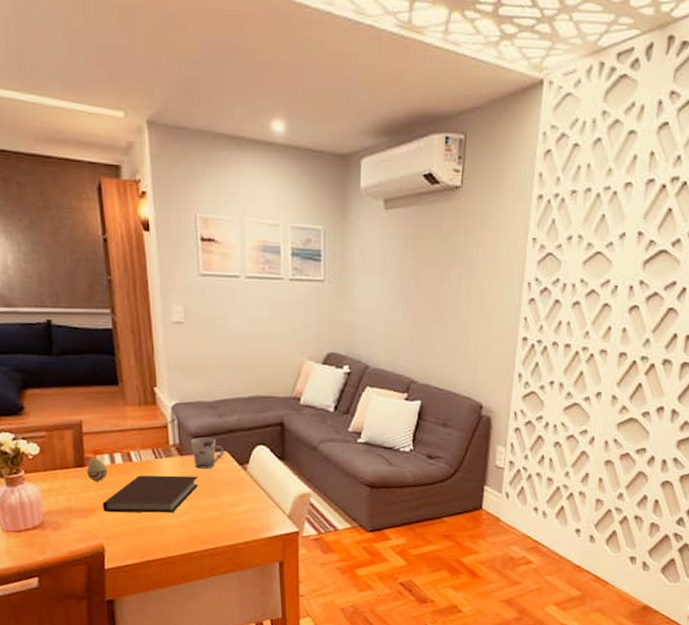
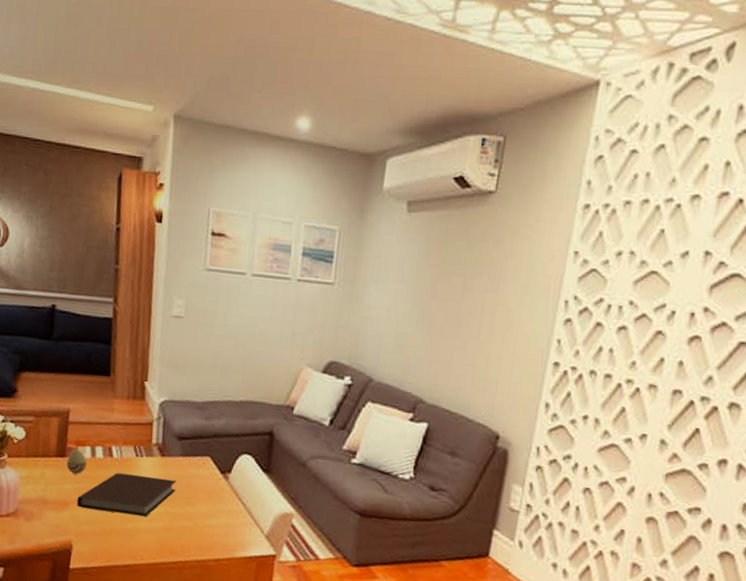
cup: present [190,436,224,469] -> none [173,438,207,474]

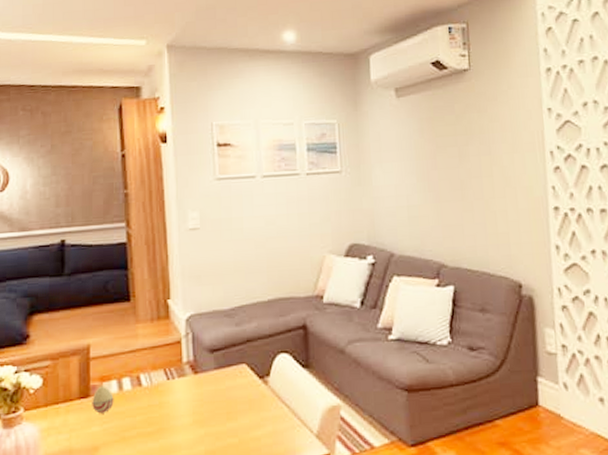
notebook: present [77,472,176,517] -> none [107,396,215,450]

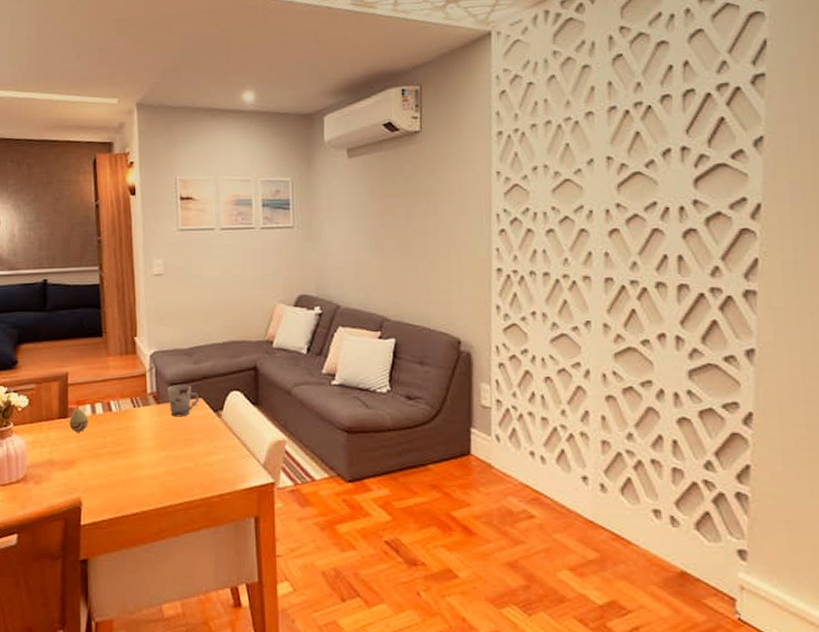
cup: none [205,349,242,388] -> present [167,384,199,417]

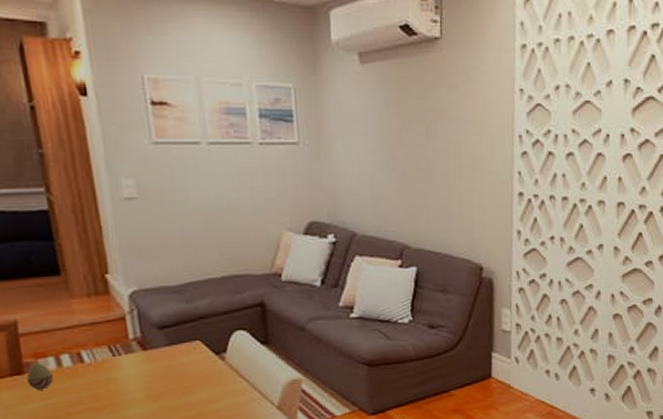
cup: present [167,384,199,417] -> none [154,325,196,364]

